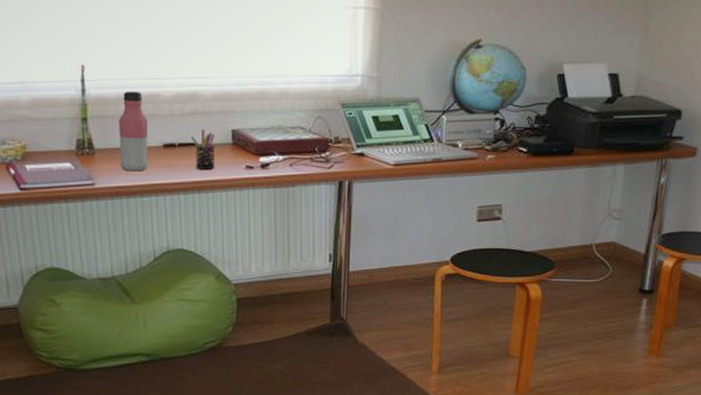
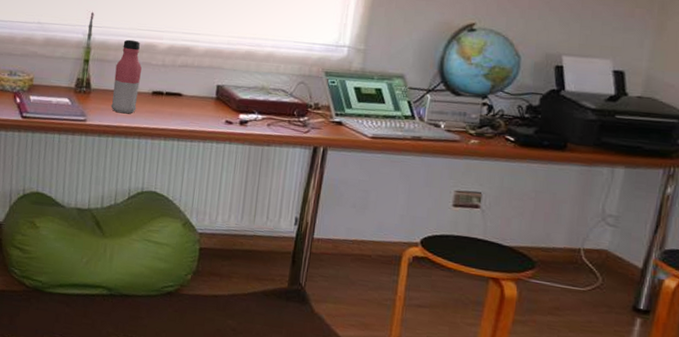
pen holder: present [190,129,216,170] -> none [178,81,201,120]

